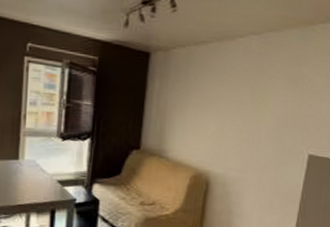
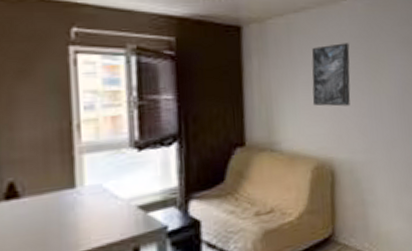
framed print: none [199,75,239,130] -> present [311,43,351,107]

